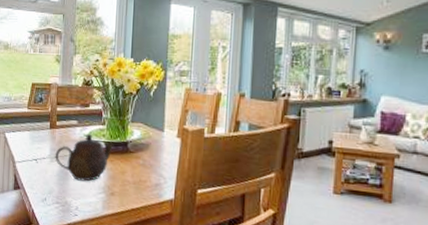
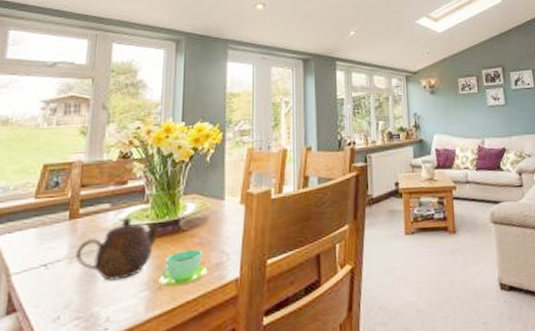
cup: none [112,168,149,196] -> present [159,249,208,287]

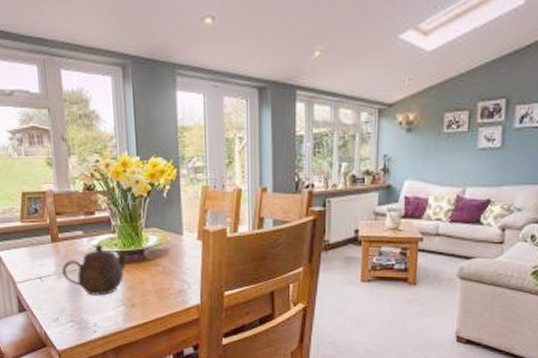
cup: present [159,249,208,287] -> none [132,276,173,306]

